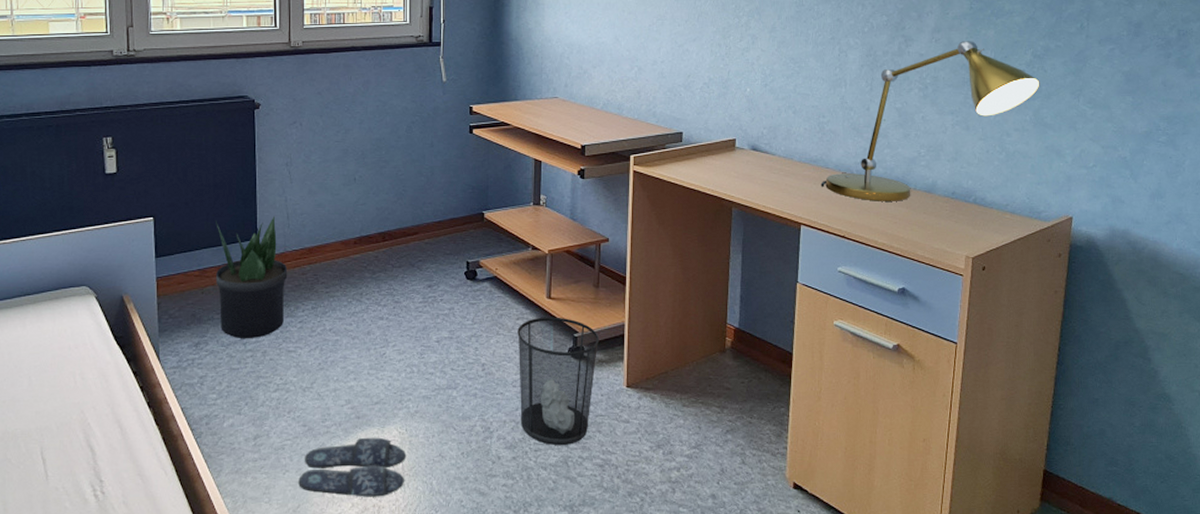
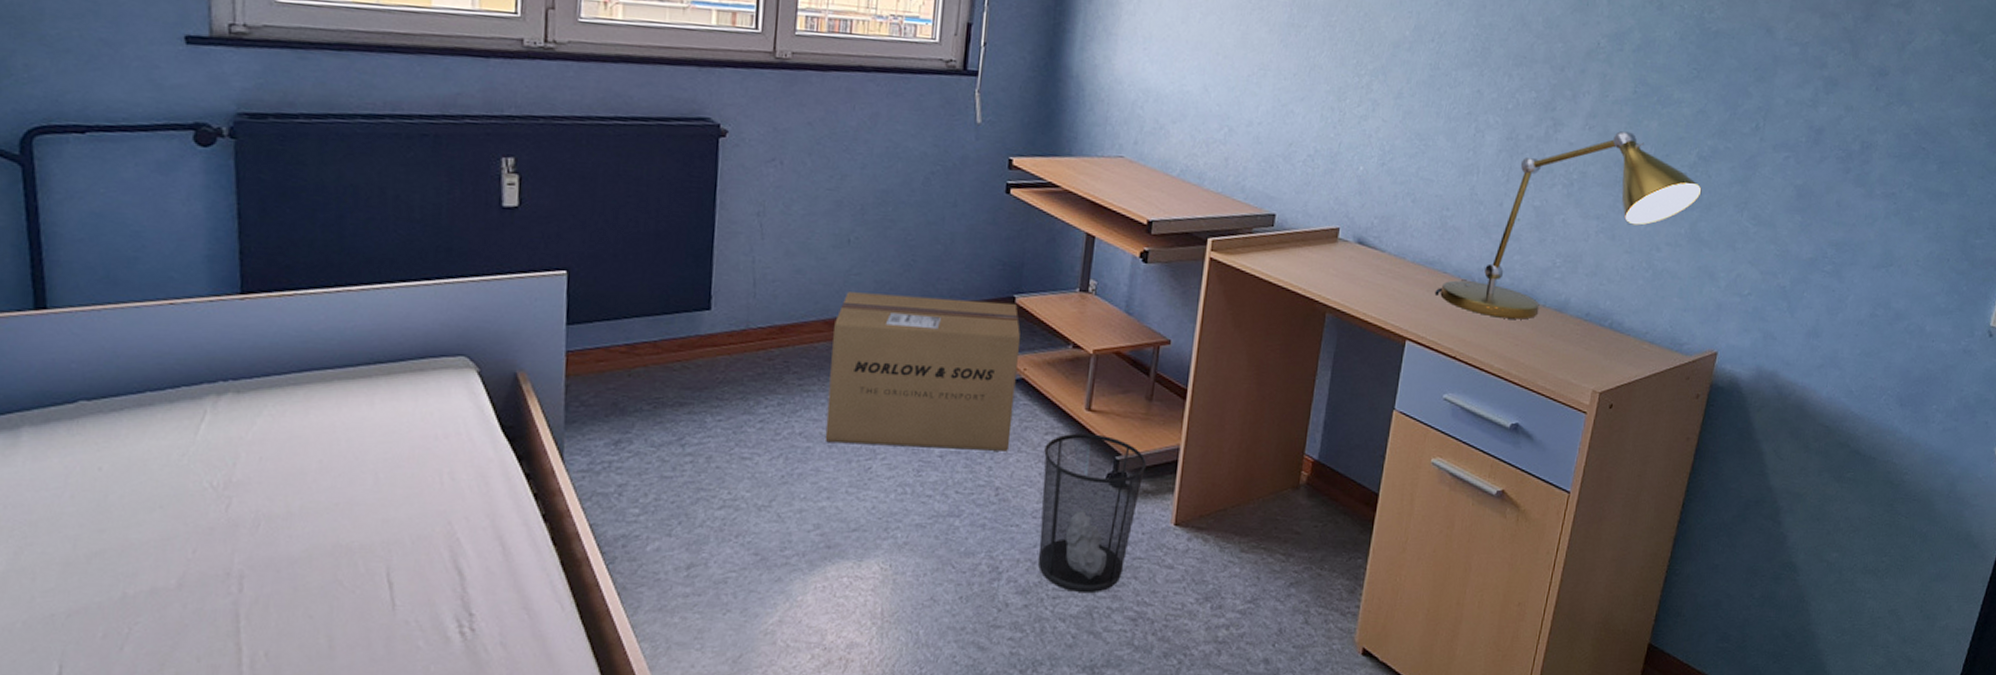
planter: present [214,216,288,338] -> none [649,280,749,439]
slippers: present [298,437,405,497] -> none [742,572,887,648]
box: none [349,218,491,336] -> present [825,292,1021,451]

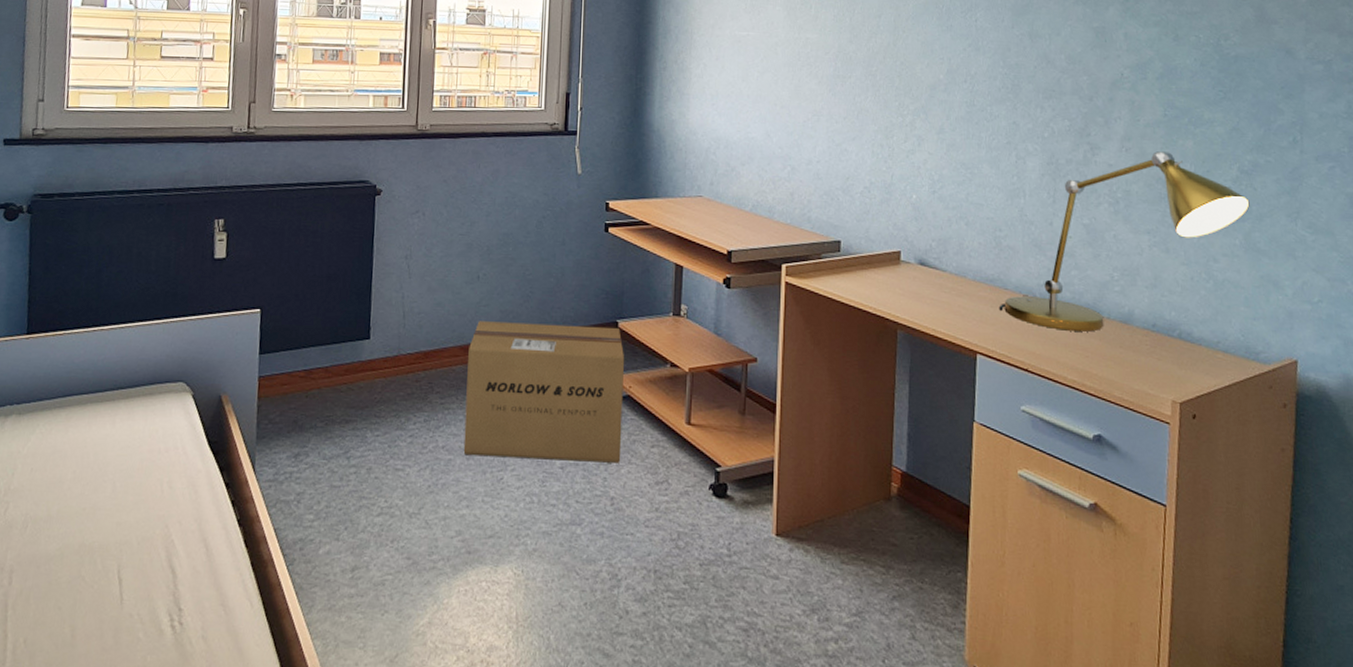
waste bin: present [1038,433,1147,594] -> none [652,446,745,603]

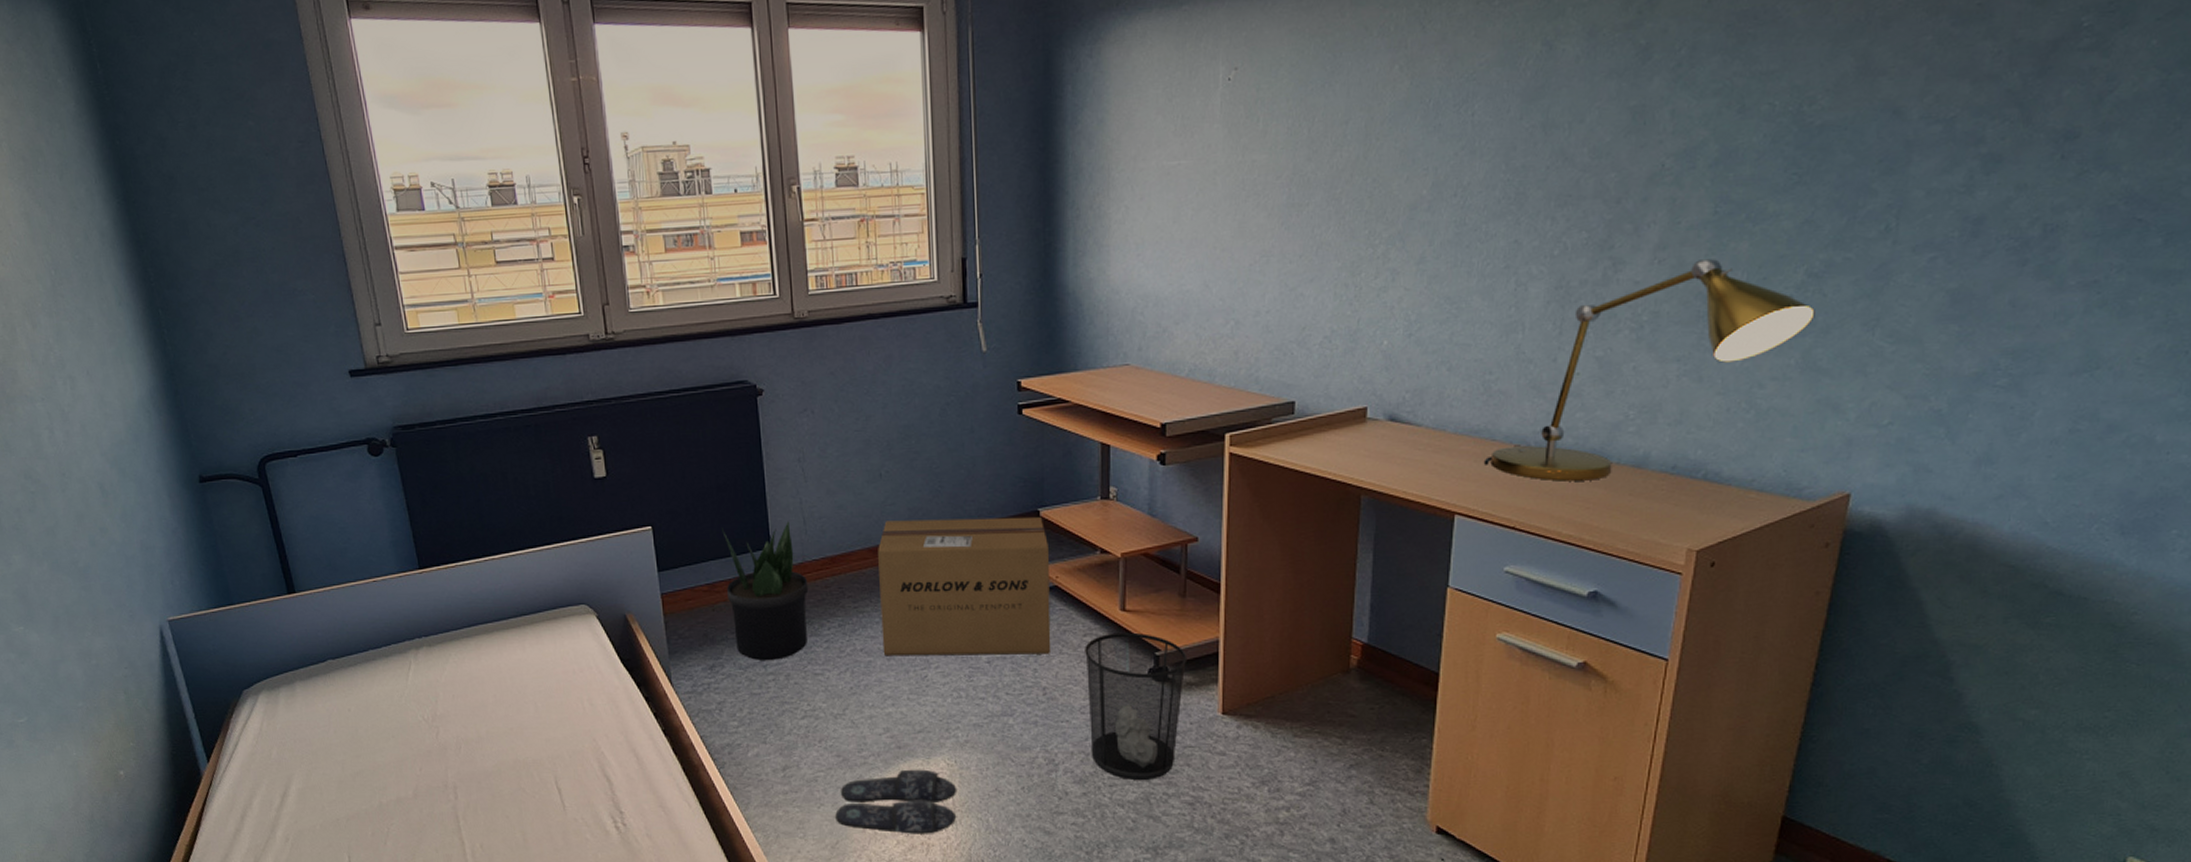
planter: none [322,314,401,452] -> present [720,521,809,660]
slippers: none [398,576,520,651] -> present [835,769,956,834]
waste bin: none [652,446,745,603] -> present [1085,632,1188,781]

